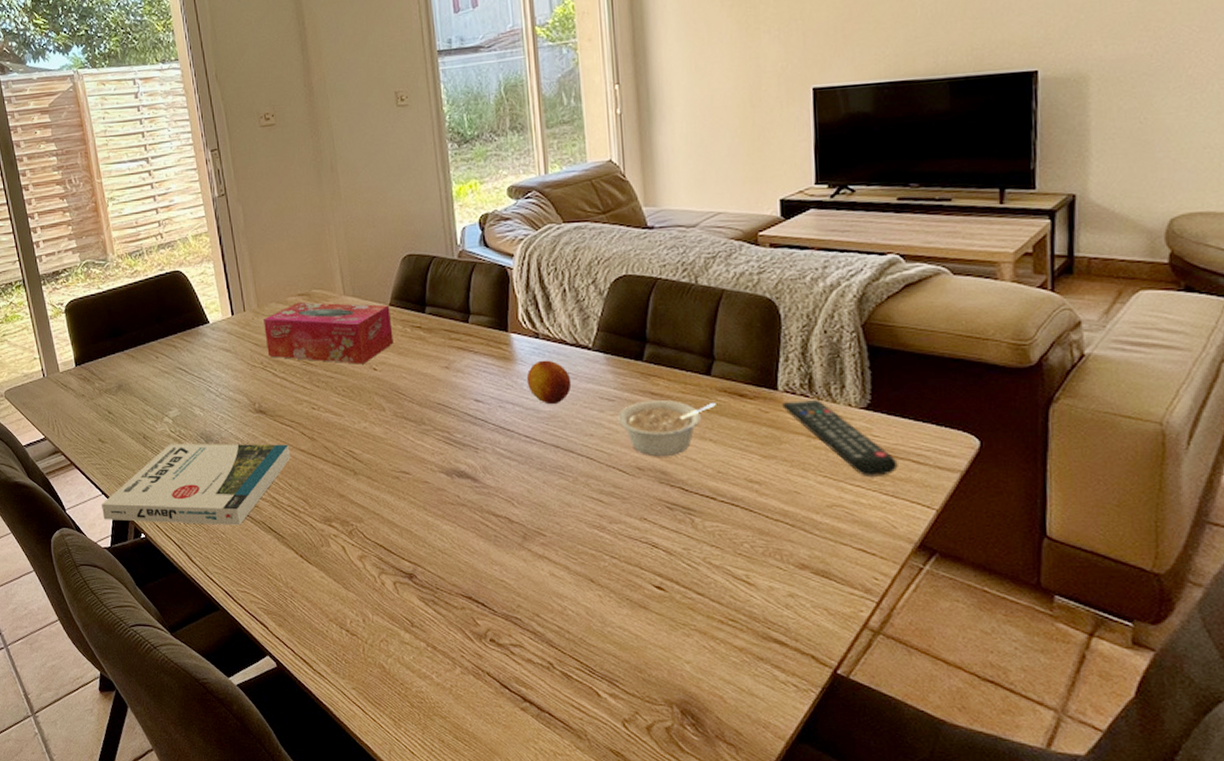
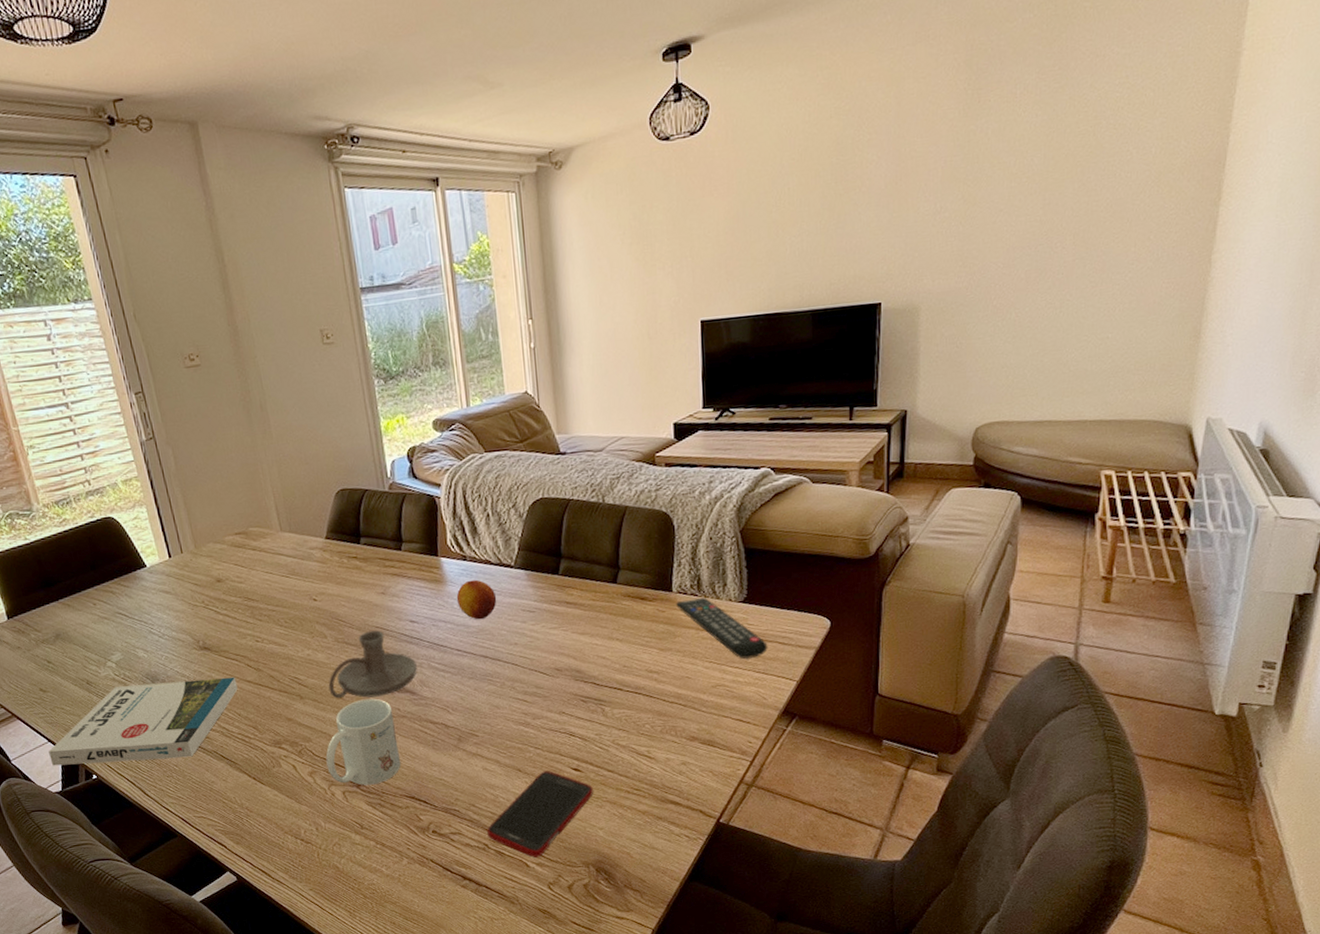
tissue box: present [263,302,394,364] -> none [202,538,332,597]
mug: none [377,481,459,578] -> present [325,698,401,786]
candle holder: none [384,407,480,480] -> present [328,630,417,699]
cell phone: none [552,585,679,687] -> present [487,771,593,858]
legume: present [617,400,716,457] -> none [537,607,622,658]

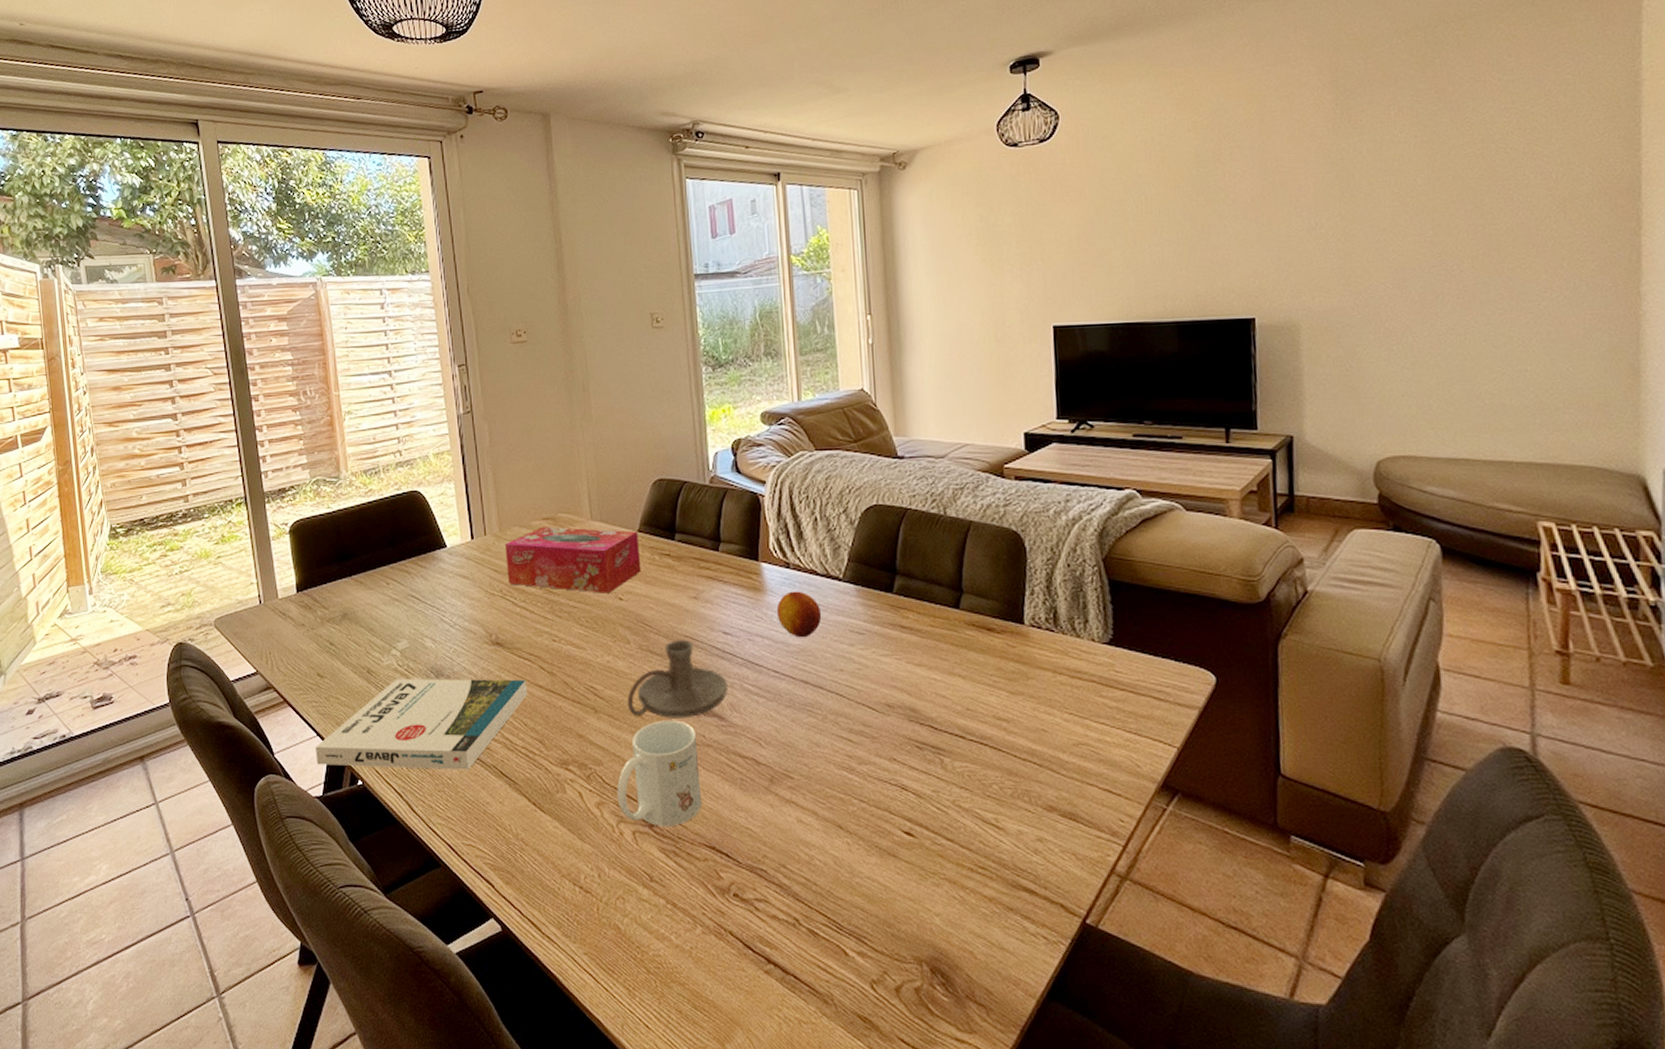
tissue box: none [202,538,332,597] -> present [505,527,641,593]
cell phone: present [487,771,593,858] -> none [799,831,929,944]
remote control: present [676,598,768,659] -> none [1029,635,1140,713]

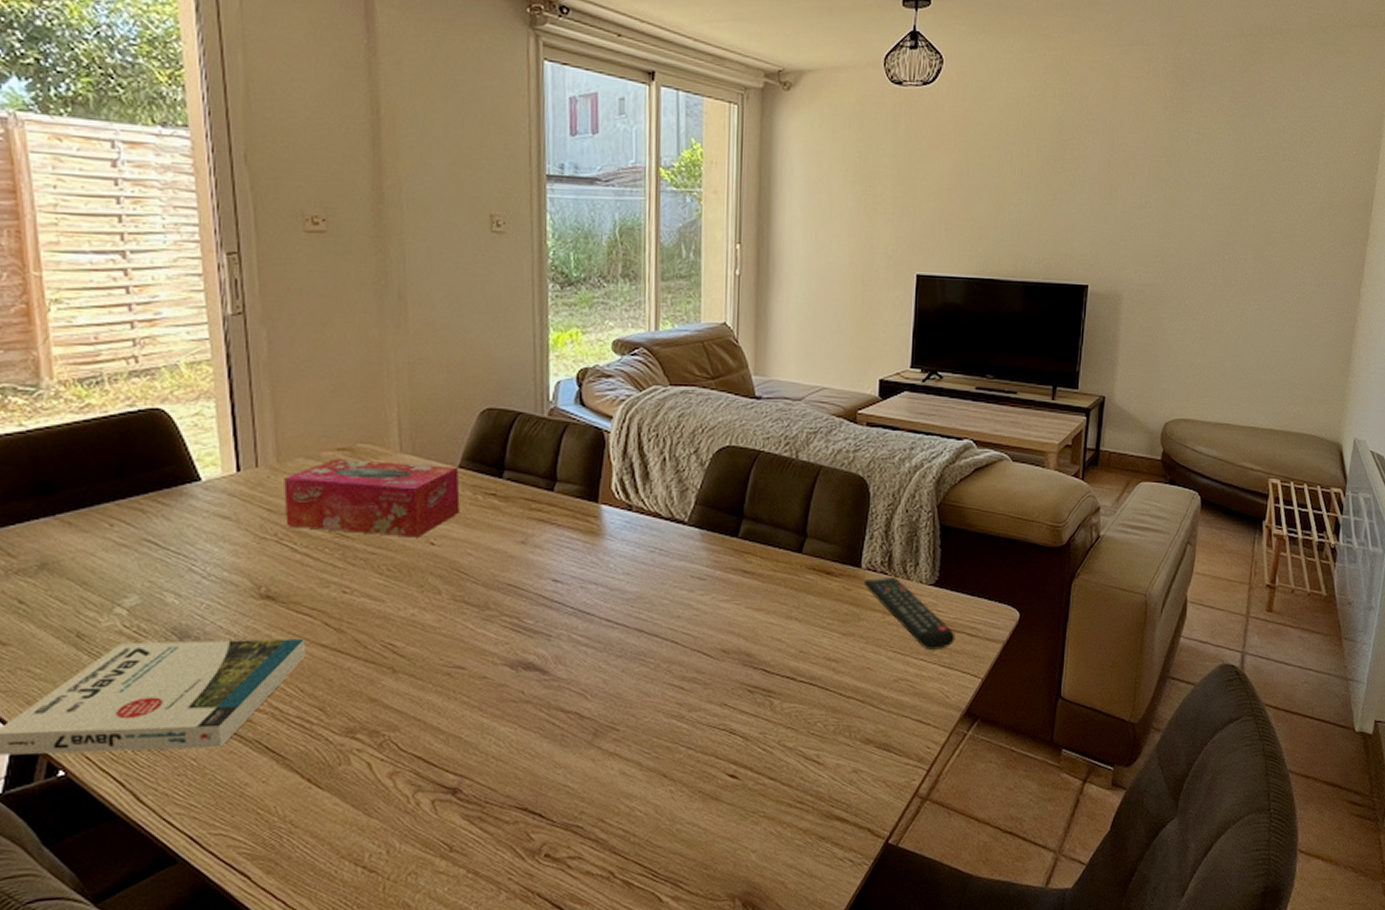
mug: present [617,720,702,827] -> none [415,676,516,792]
candle holder: present [627,640,728,719] -> none [433,589,553,675]
fruit: present [776,591,822,638] -> none [614,535,663,585]
remote control: none [1029,635,1140,713] -> present [864,577,956,650]

